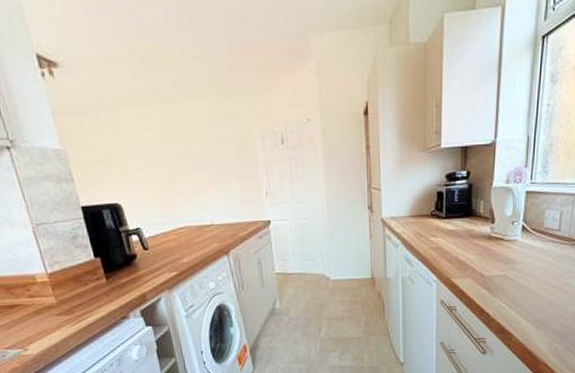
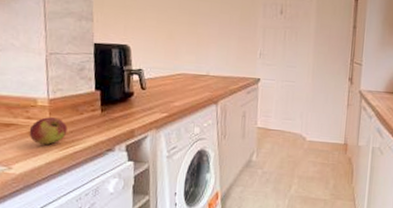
apple: none [35,292,76,322] -> present [29,117,68,145]

